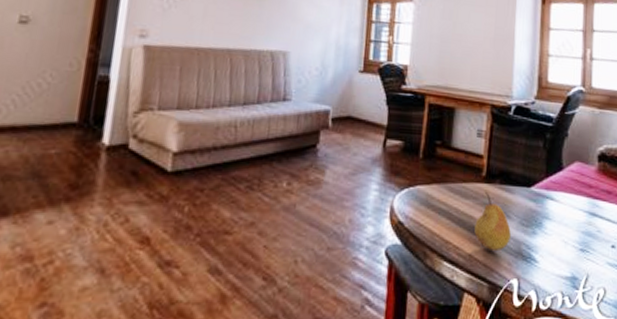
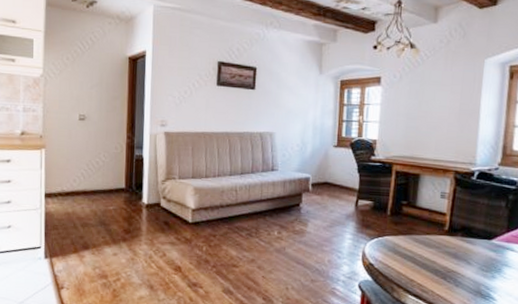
fruit: present [474,191,511,250] -> none [437,242,471,289]

